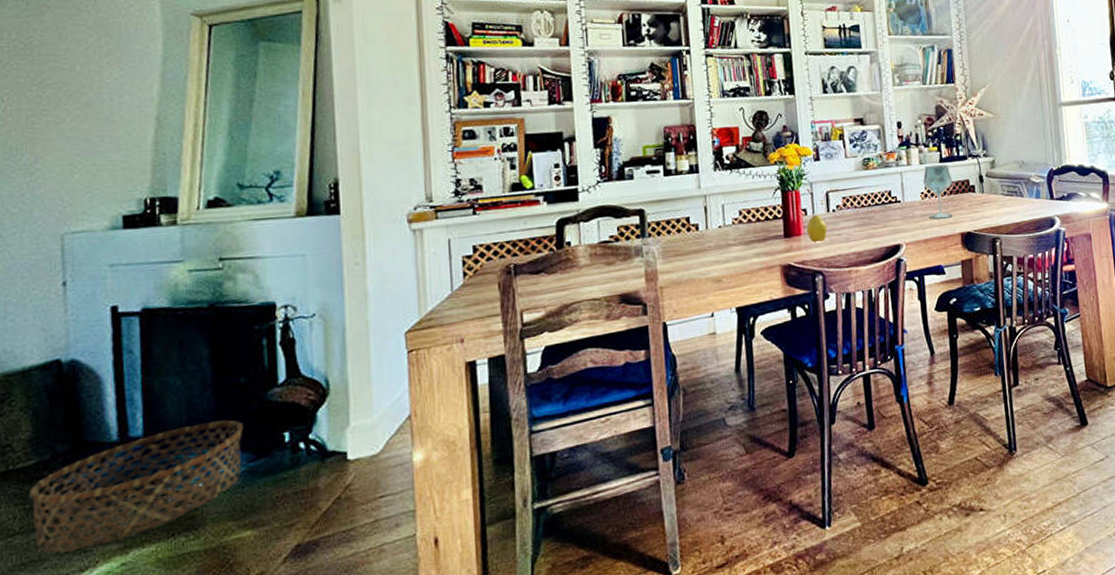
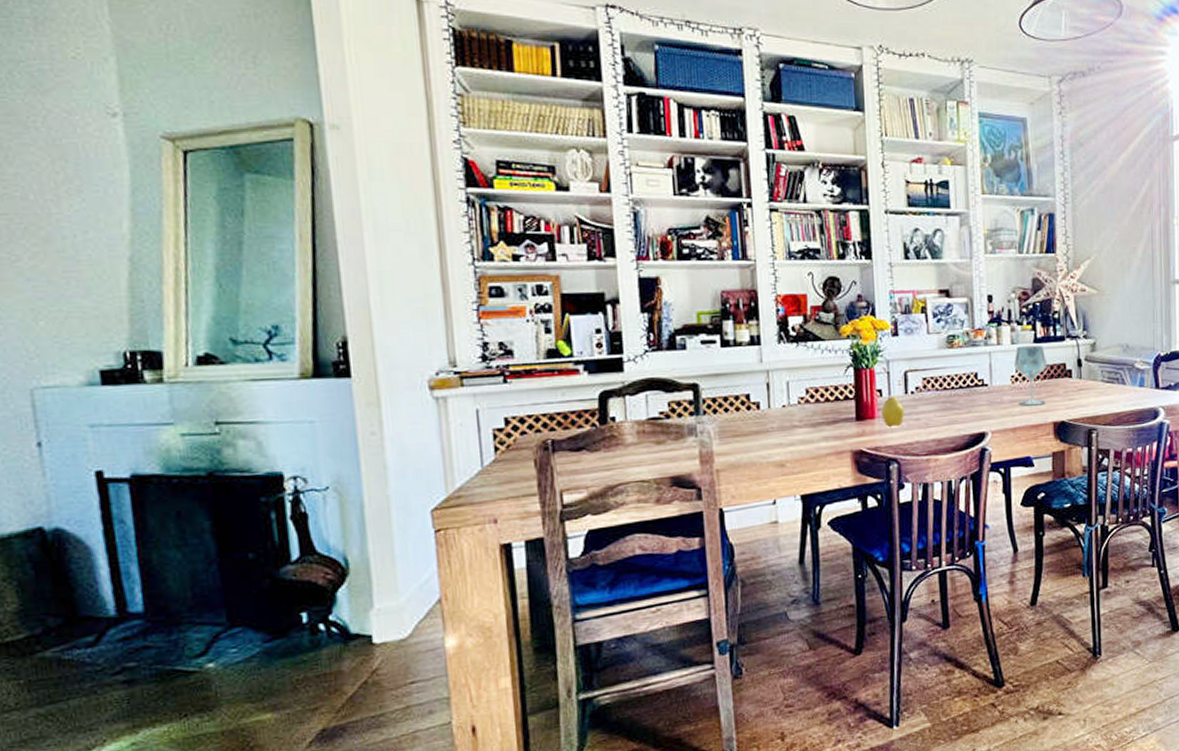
basket: present [30,420,244,554] -> none [22,598,257,732]

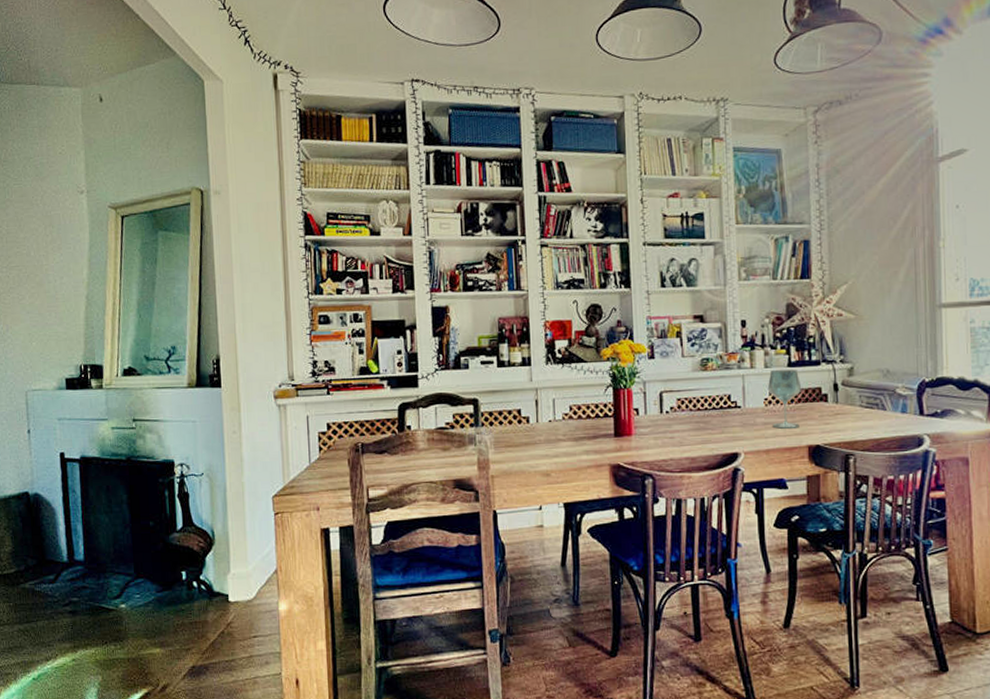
fruit: present [881,396,905,428] -> none [637,415,660,445]

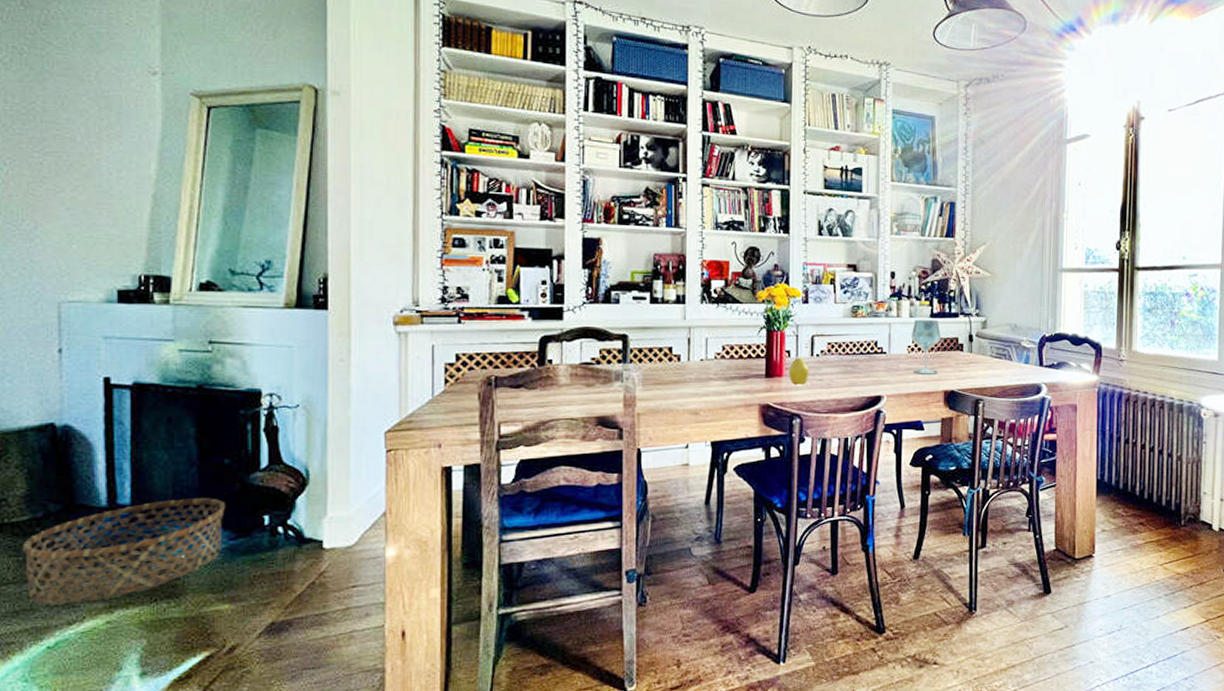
basket: none [12,555,153,644] -> present [23,498,226,605]
fruit: none [637,415,660,445] -> present [788,357,810,386]

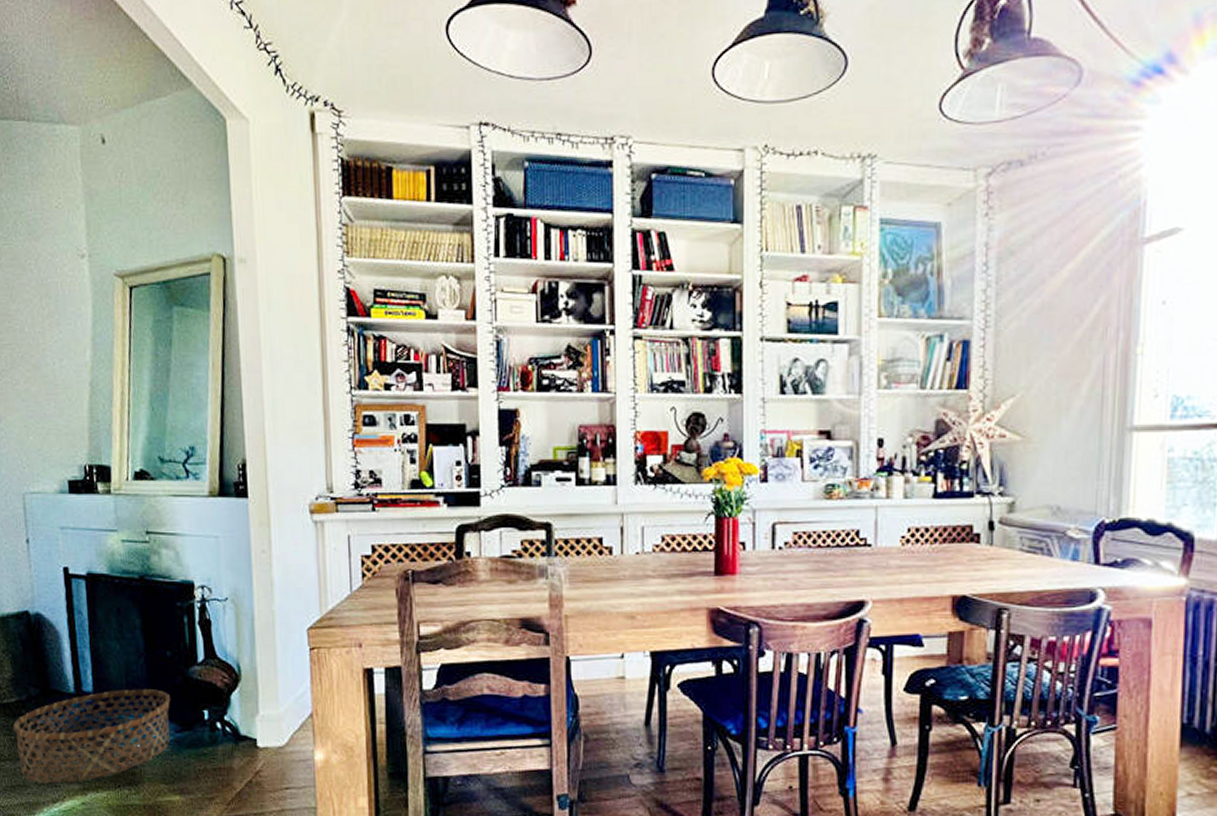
fruit: present [788,357,810,386] -> none [743,550,770,586]
wine glass: present [911,319,942,374] -> none [905,501,949,574]

